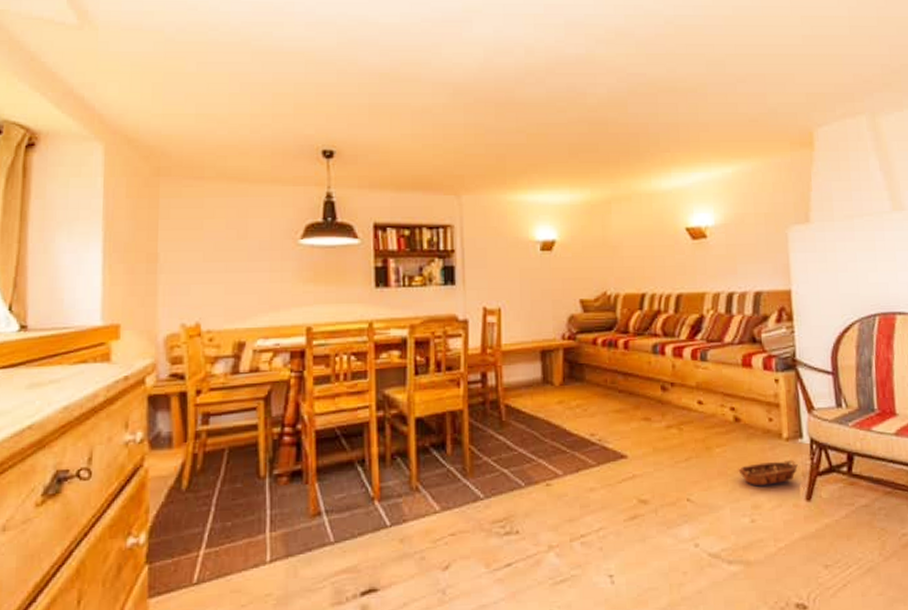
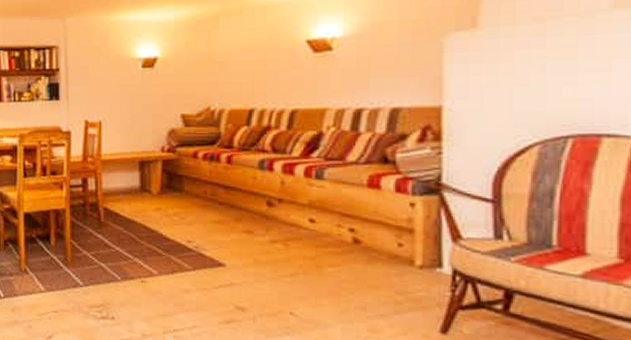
basket: present [737,460,798,487] -> none [352,287,433,311]

